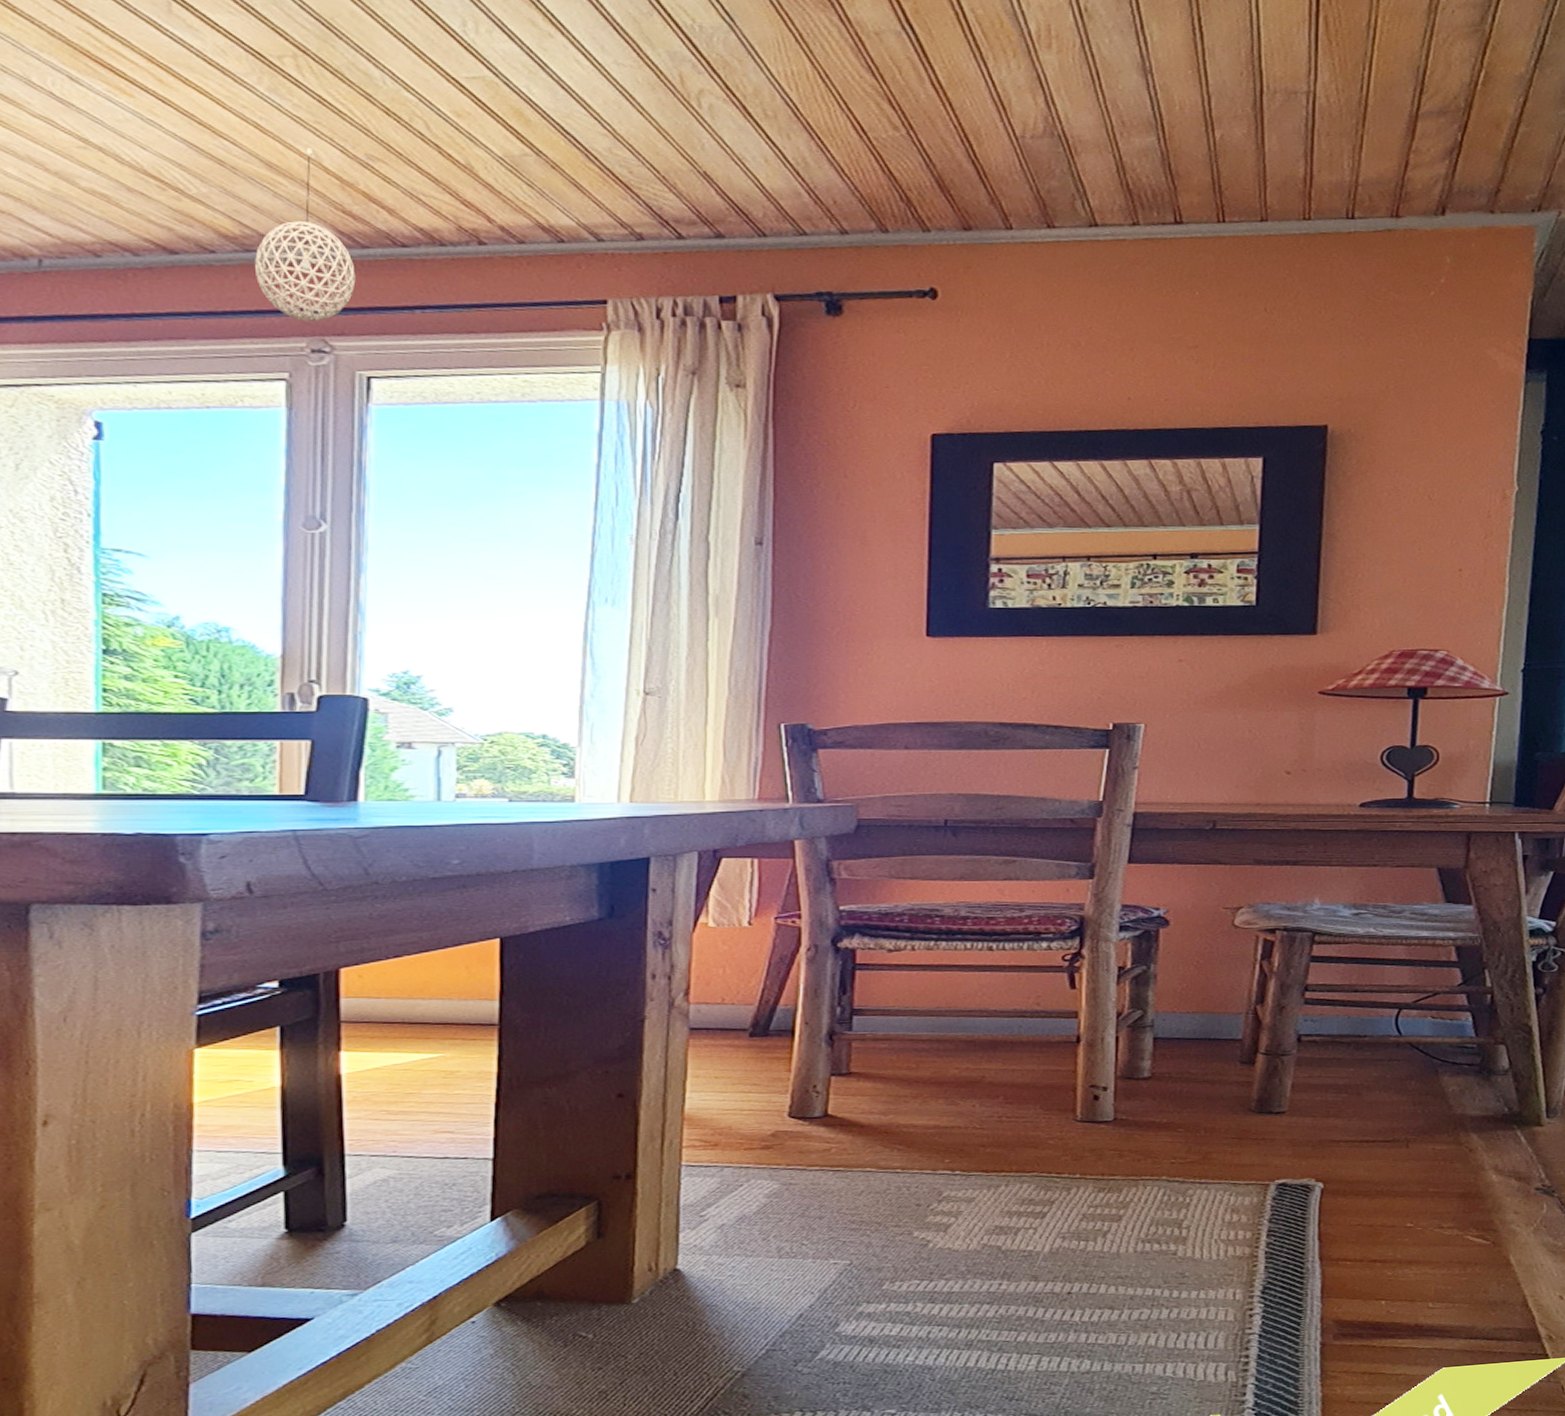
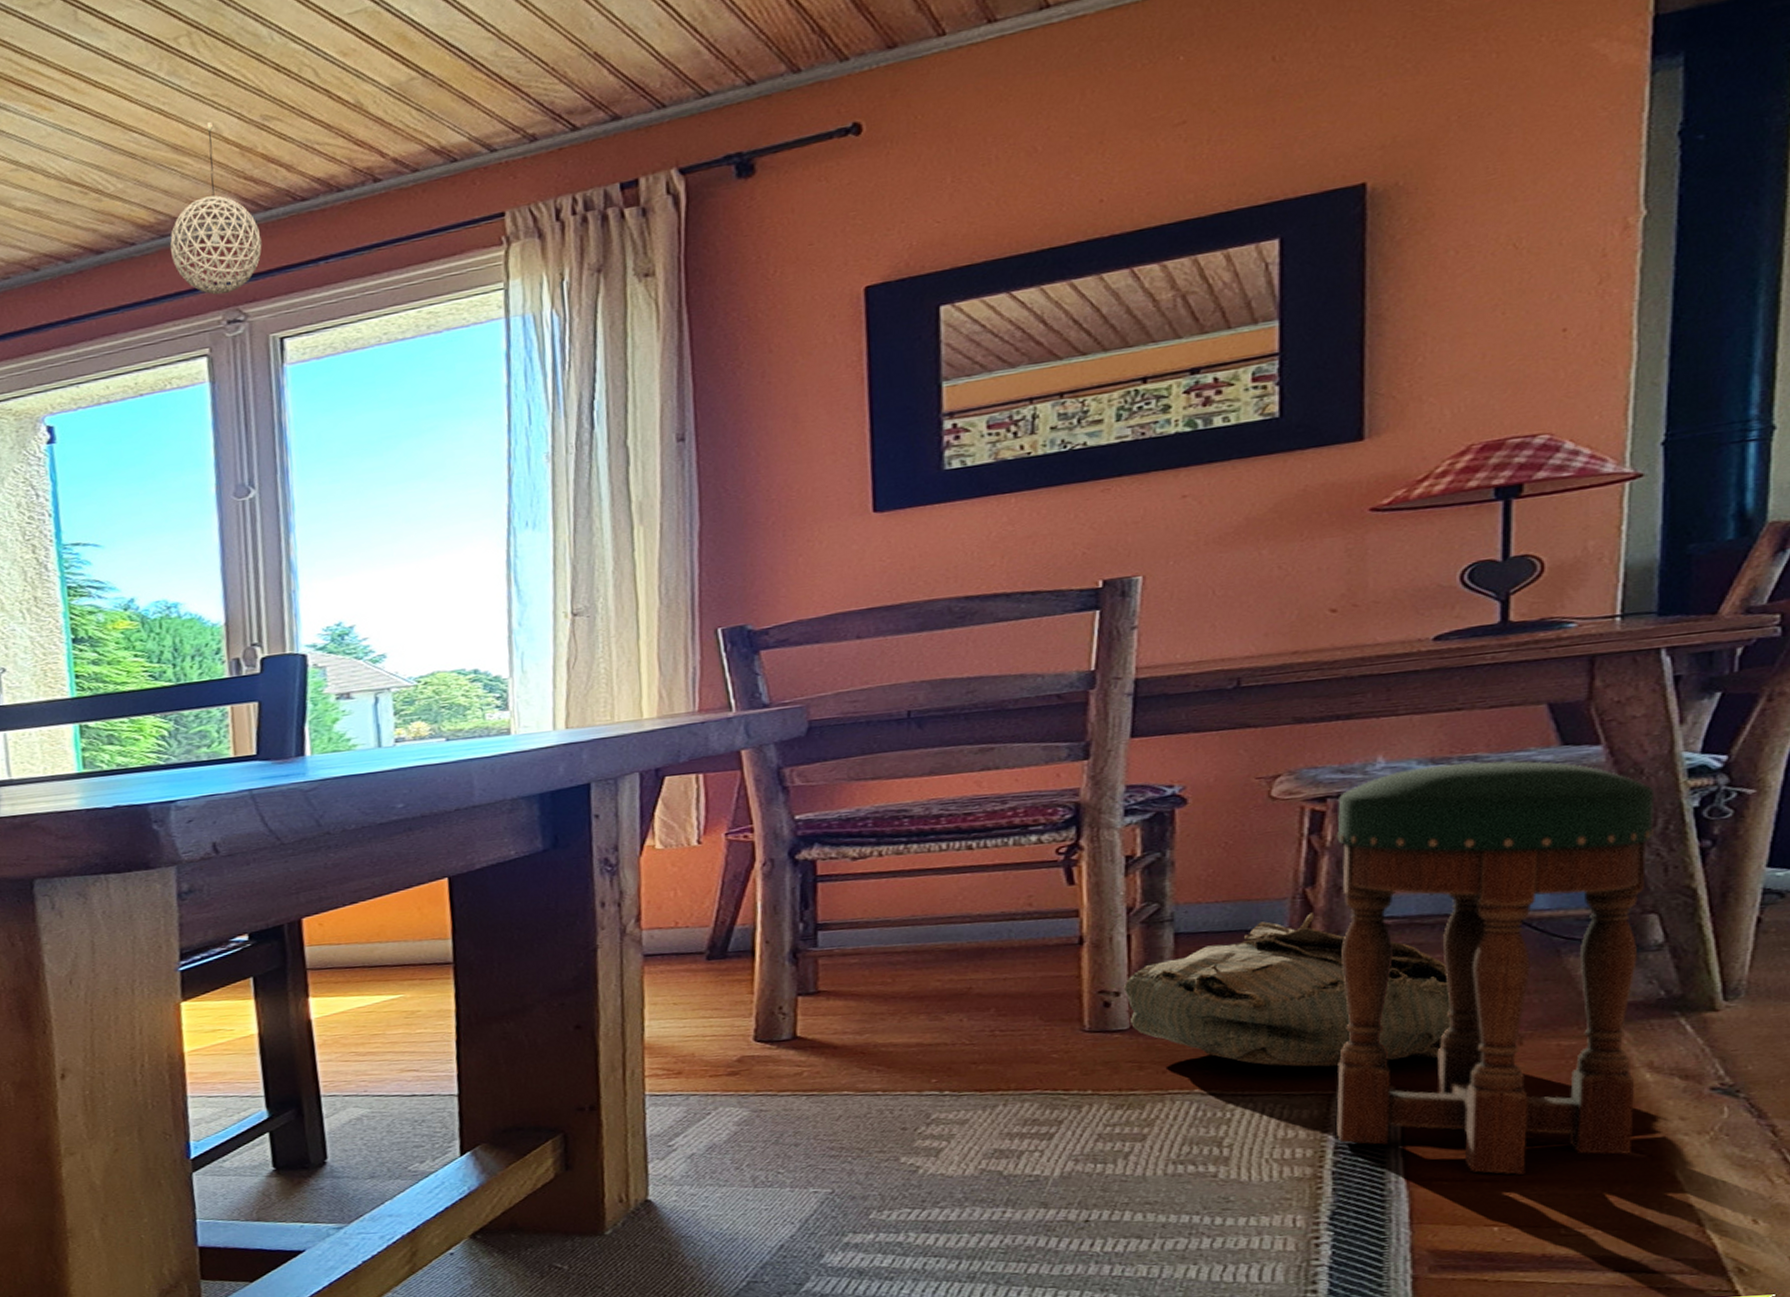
bag: none [1110,1027,1360,1161] -> present [1123,913,1452,1067]
stool: none [1270,910,1507,1257] -> present [1336,761,1655,1175]

